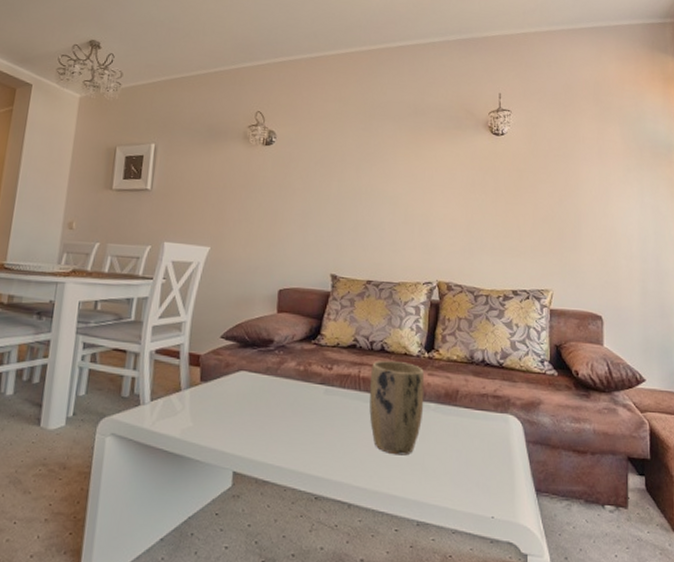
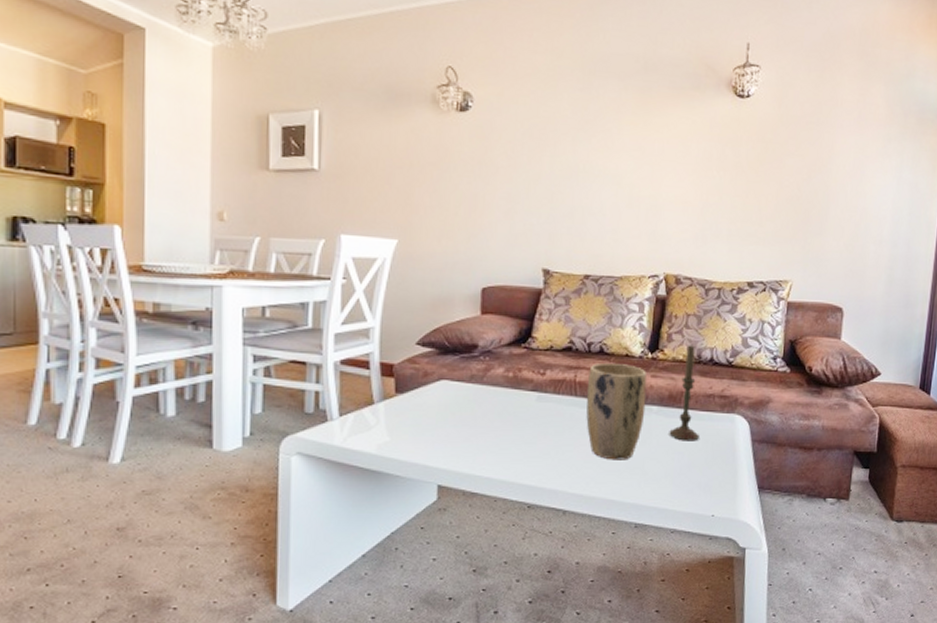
candle: none [446,345,475,440] -> present [669,343,699,441]

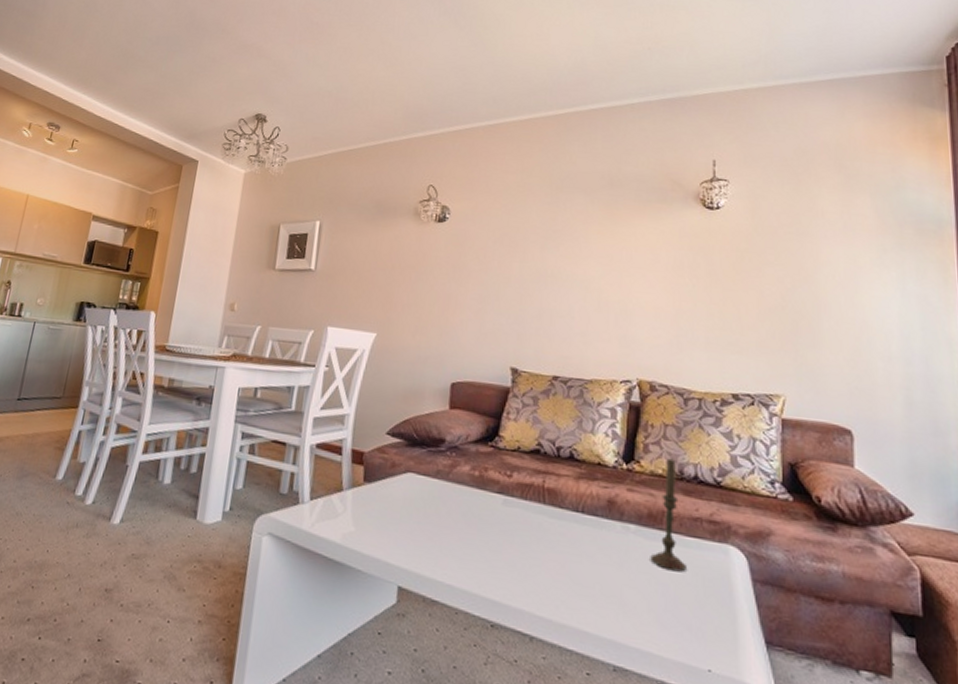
plant pot: present [586,363,647,460] -> none [555,470,623,585]

